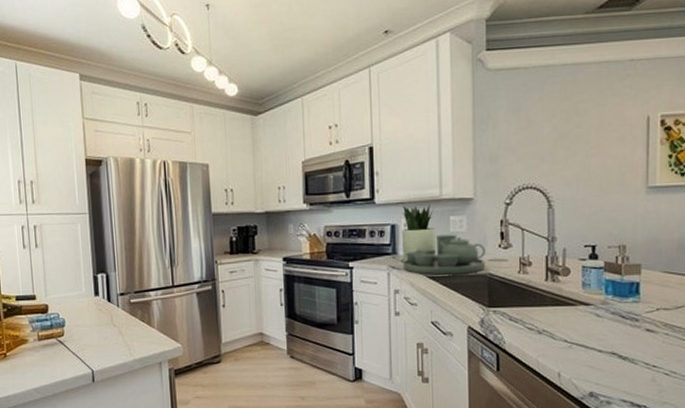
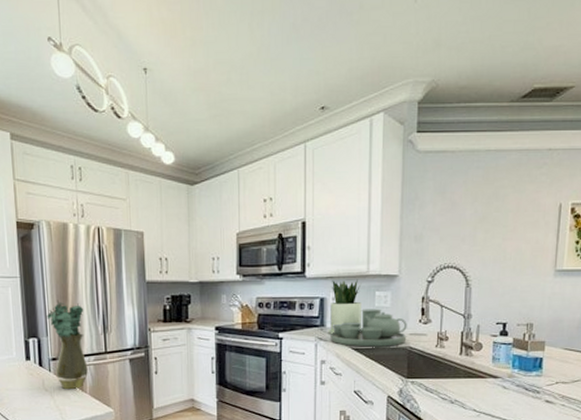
vase: none [115,234,156,324] -> present [47,300,88,389]

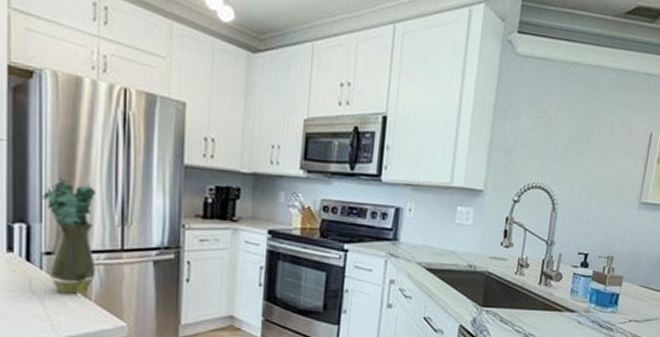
planter: present [326,279,363,334] -> none [399,189,443,250]
tea set: present [330,308,407,347] -> none [402,224,488,270]

